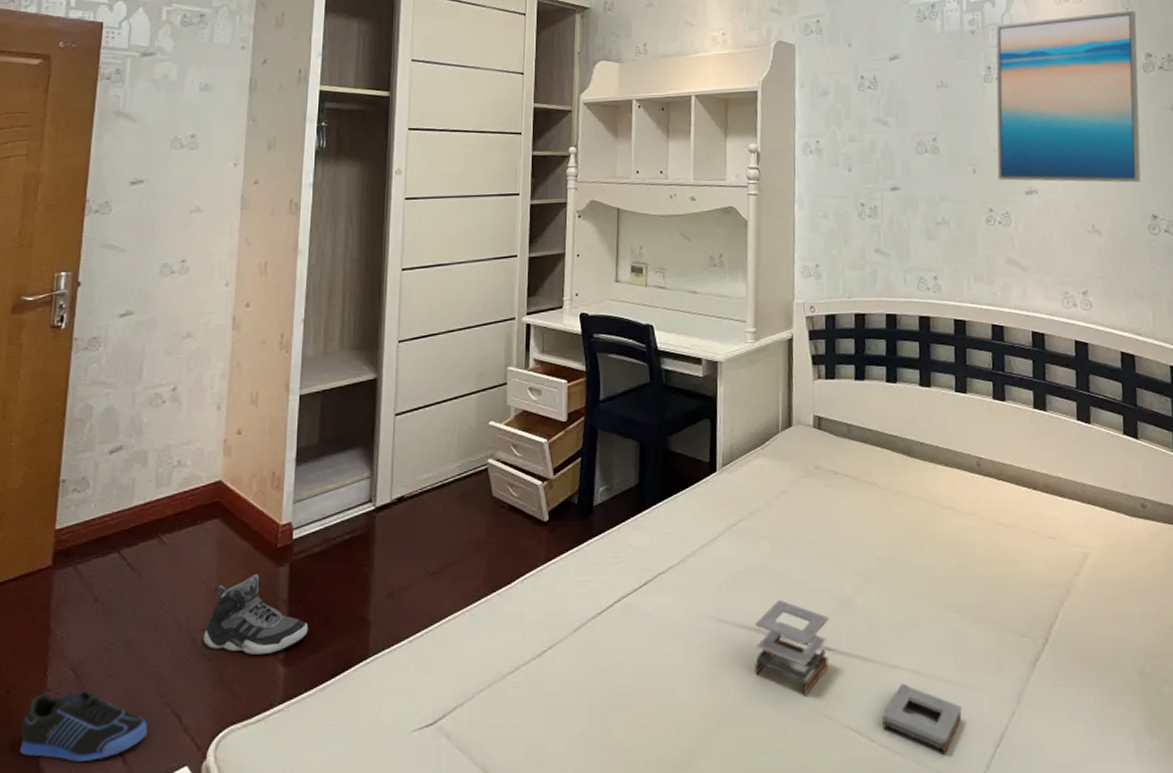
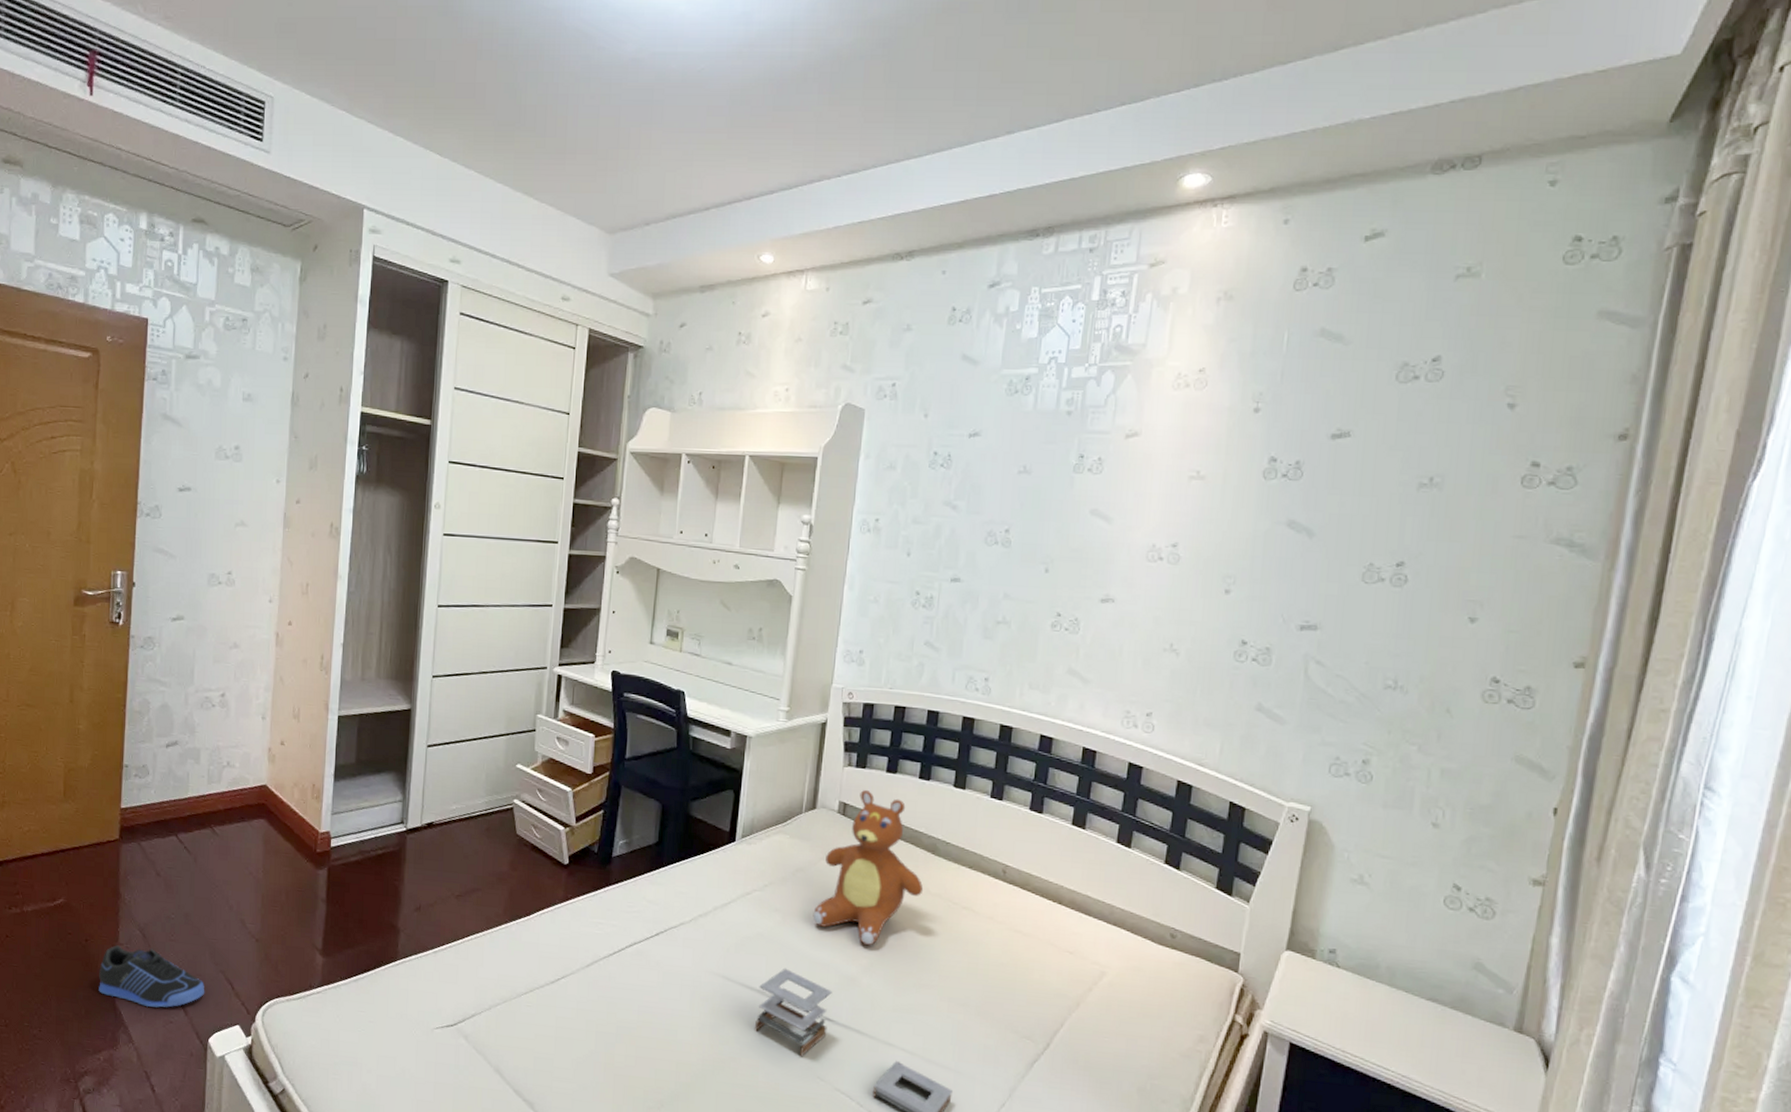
sneaker: present [203,574,308,655] -> none [251,872,344,943]
teddy bear: none [800,400,905,562] -> present [813,789,924,946]
wall art: present [995,10,1141,183] -> none [1072,404,1267,603]

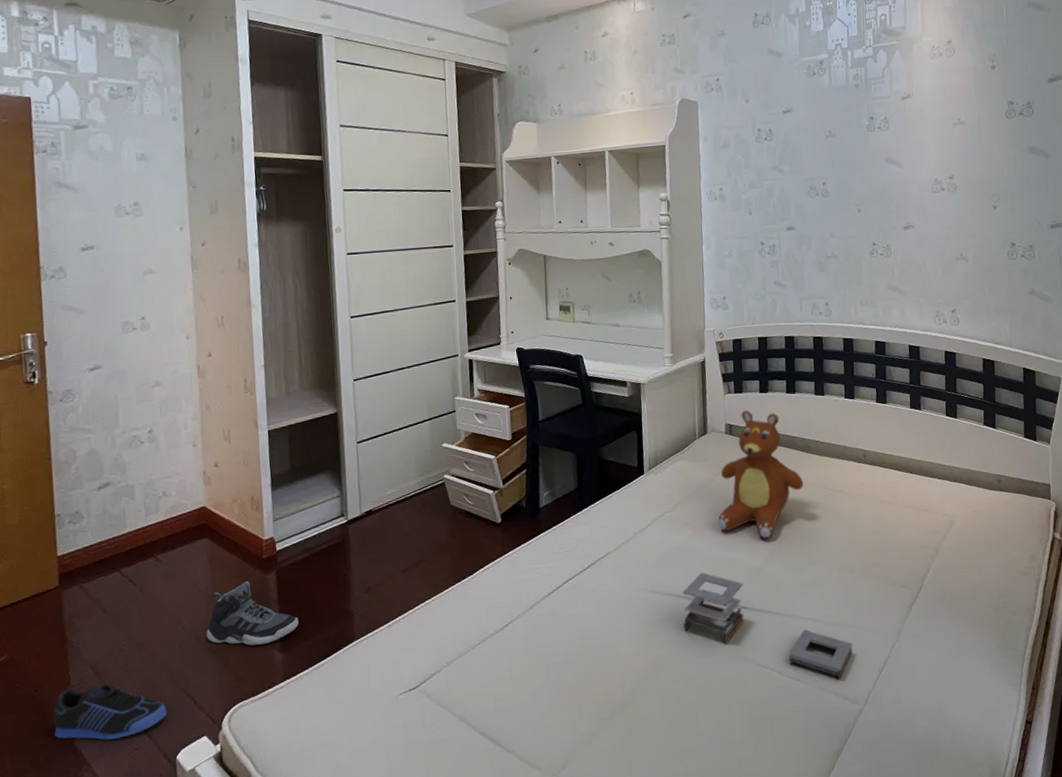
sneaker: none [251,872,344,943] -> present [206,581,299,646]

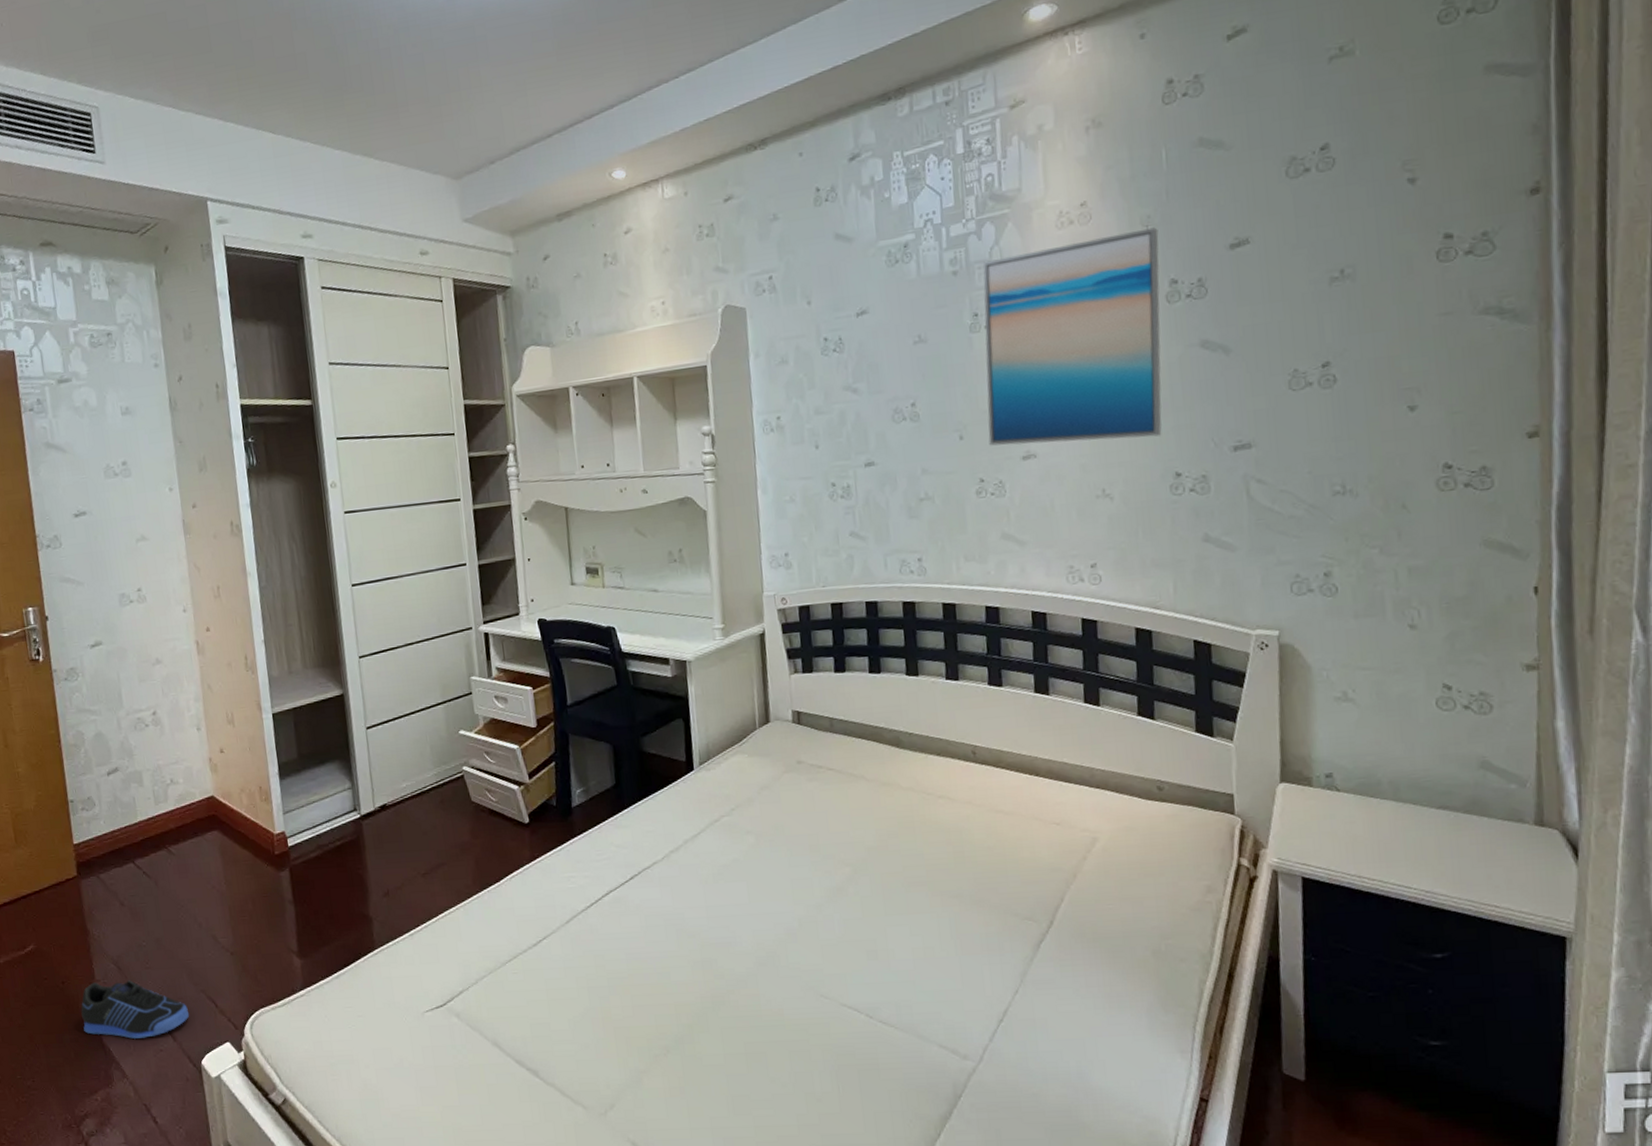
sneaker: present [206,581,299,646] -> none [222,878,316,949]
tray: present [682,572,853,680] -> none [744,890,963,1029]
teddy bear: present [717,410,804,539] -> none [786,693,895,853]
wall art: none [877,62,1002,218] -> present [983,227,1162,446]

